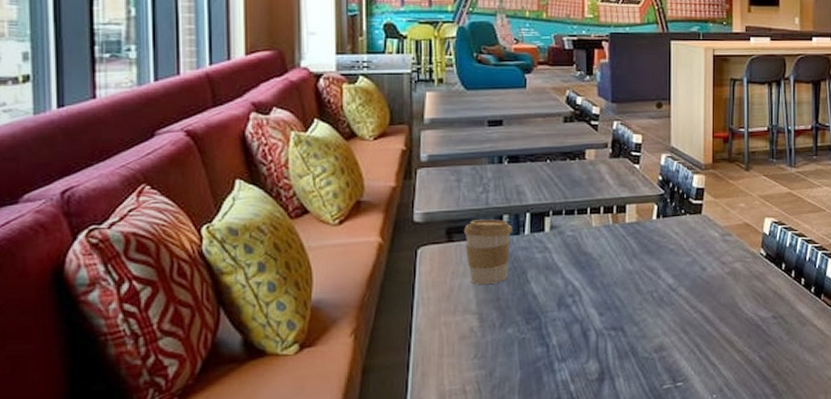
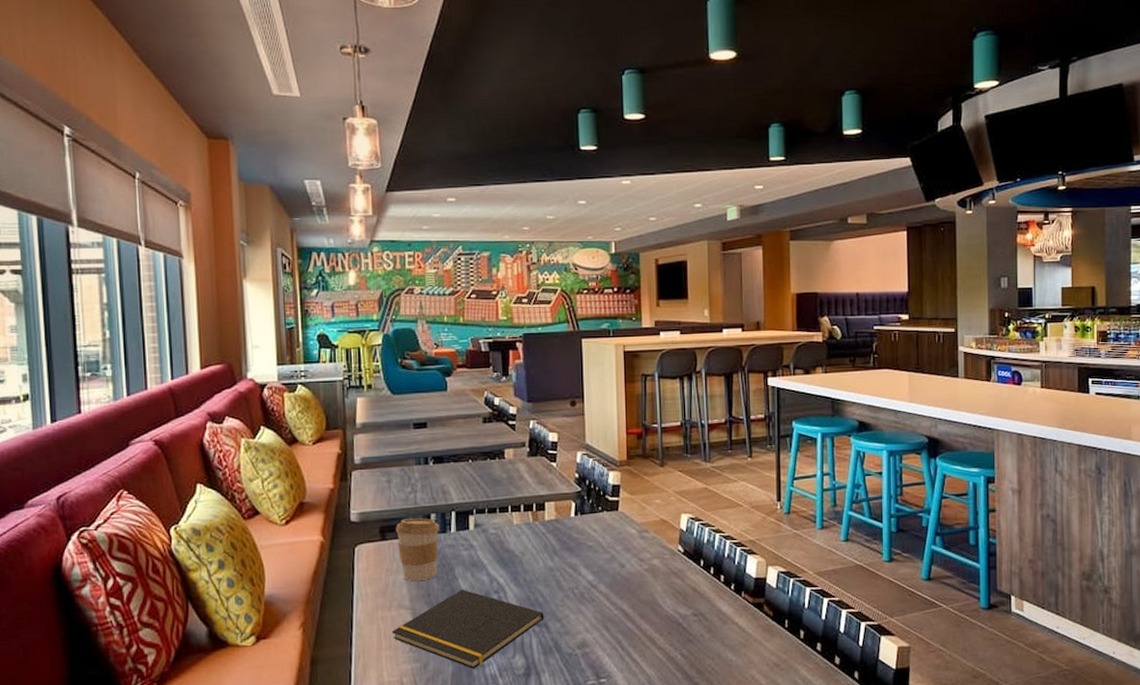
notepad: none [455,293,621,375] -> present [391,589,544,669]

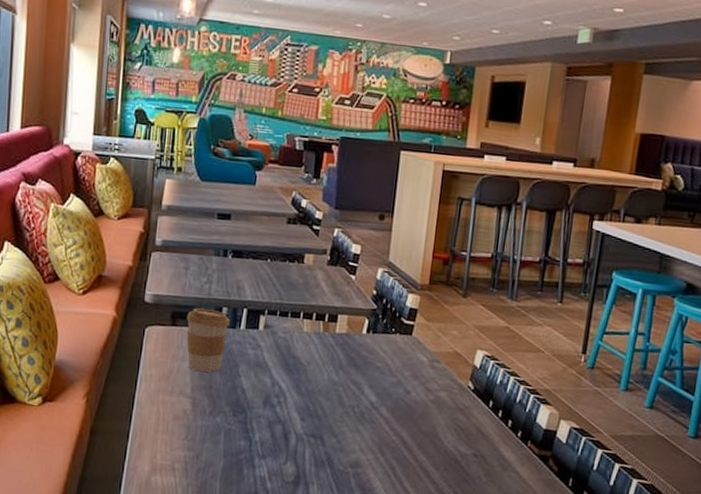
notepad: present [391,589,544,669] -> none [170,387,321,468]

